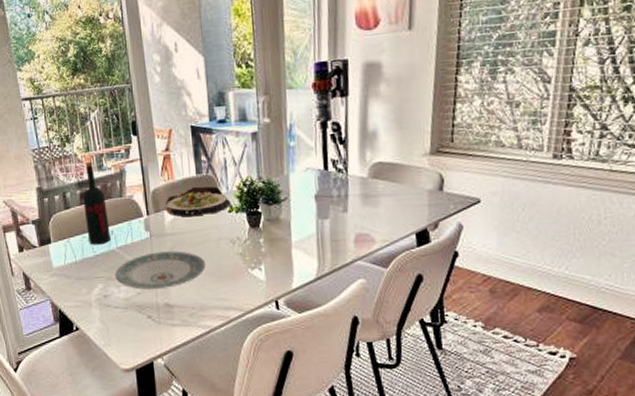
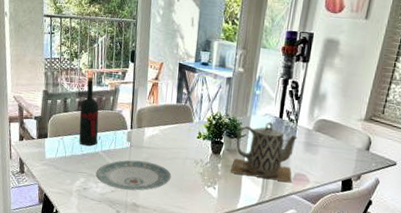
salad plate: present [165,186,231,218] -> none [146,112,201,137]
teapot: none [276,177,355,248] -> present [231,122,297,183]

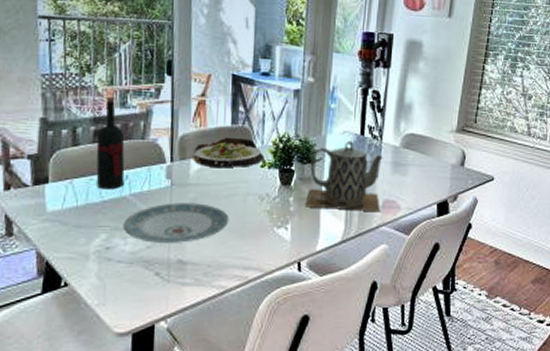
salad plate: none [146,112,201,137] -> present [192,137,265,168]

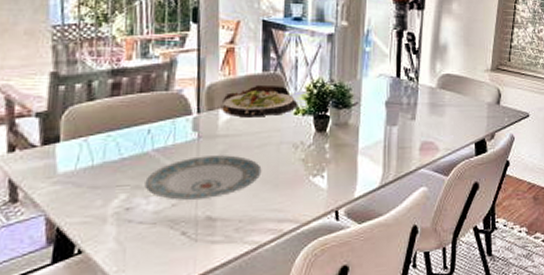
wine bottle: present [96,97,125,190] -> none [114,48,147,146]
teapot: present [306,141,383,213] -> none [342,84,420,155]

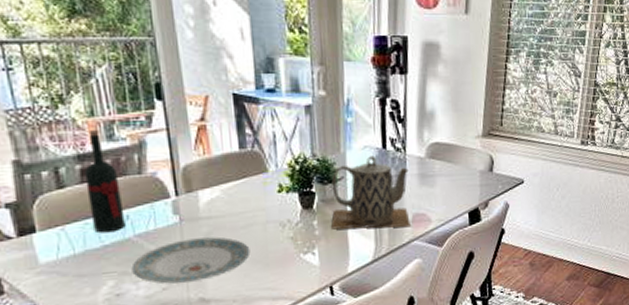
wine bottle: none [114,48,147,146] -> present [84,130,126,233]
salad plate: present [220,84,298,118] -> none [199,163,281,199]
teapot: none [342,84,420,155] -> present [331,155,412,230]

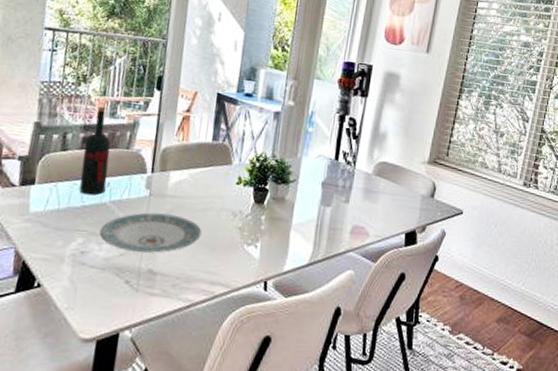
teapot: present [331,155,412,230] -> none [277,164,355,238]

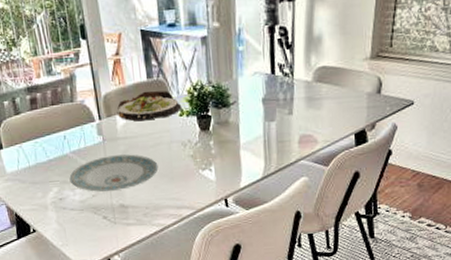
wine bottle: present [79,107,111,195] -> none [33,67,64,150]
salad plate: none [172,152,241,183] -> present [117,90,182,122]

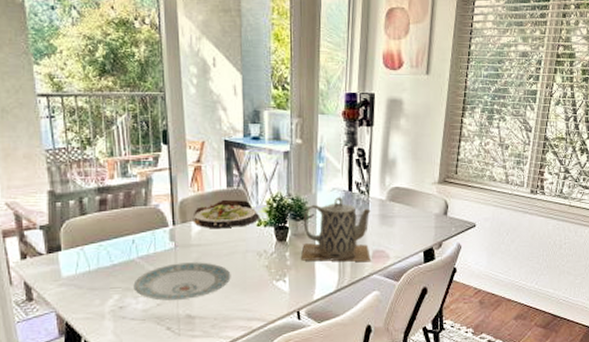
teapot: none [225,81,299,149] -> present [301,197,372,262]

